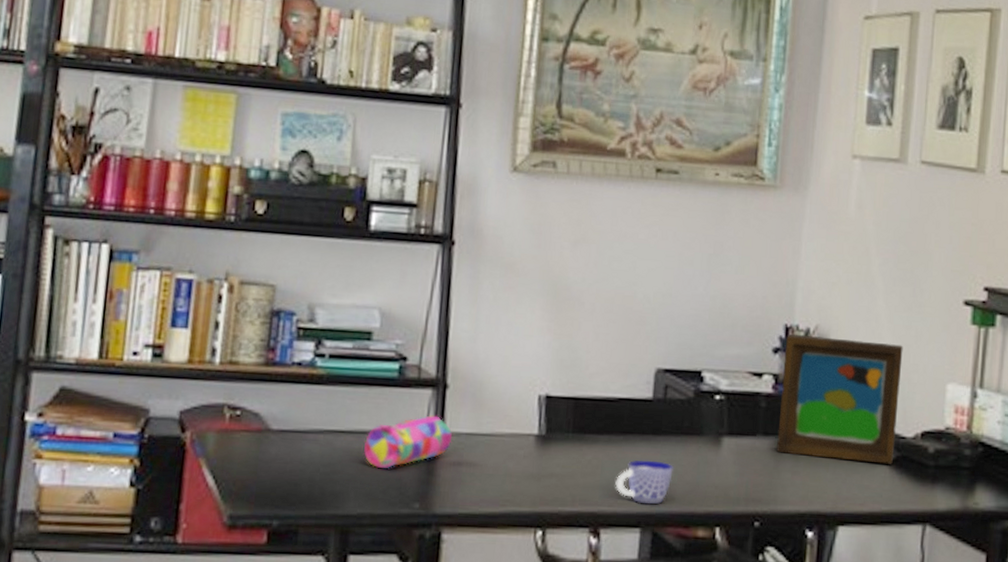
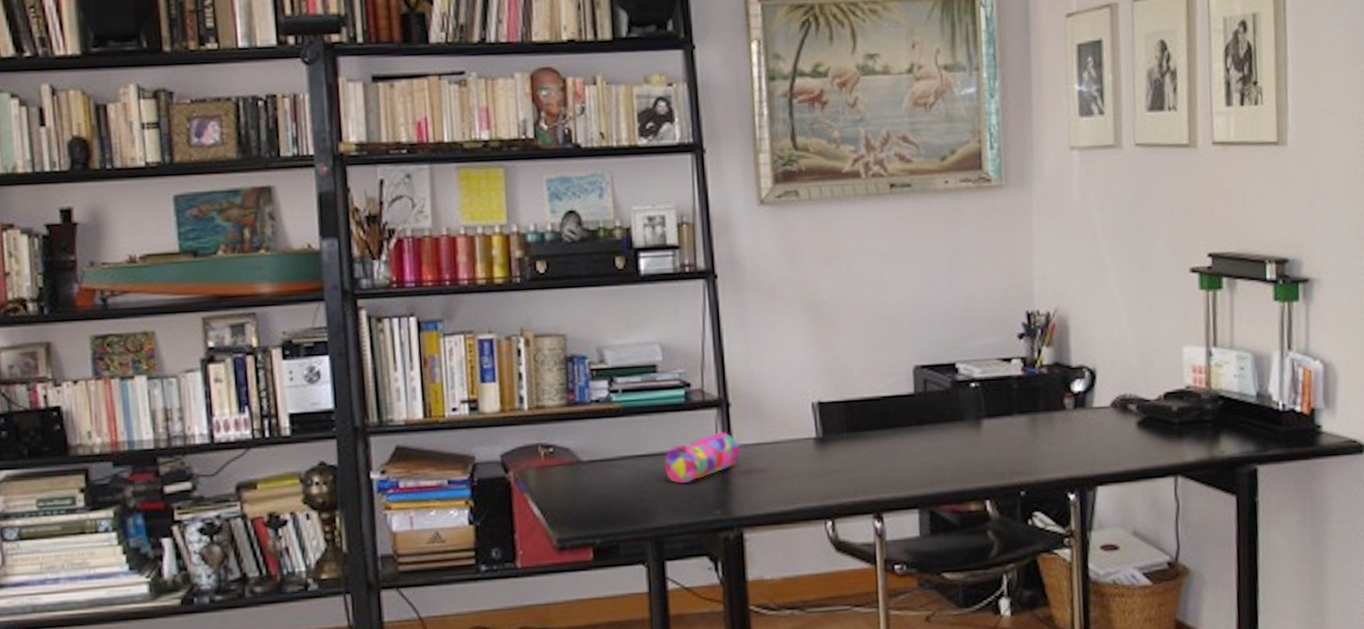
cup: present [615,460,675,505] -> none [891,448,942,488]
picture frame: present [776,333,903,464] -> none [1029,316,1141,428]

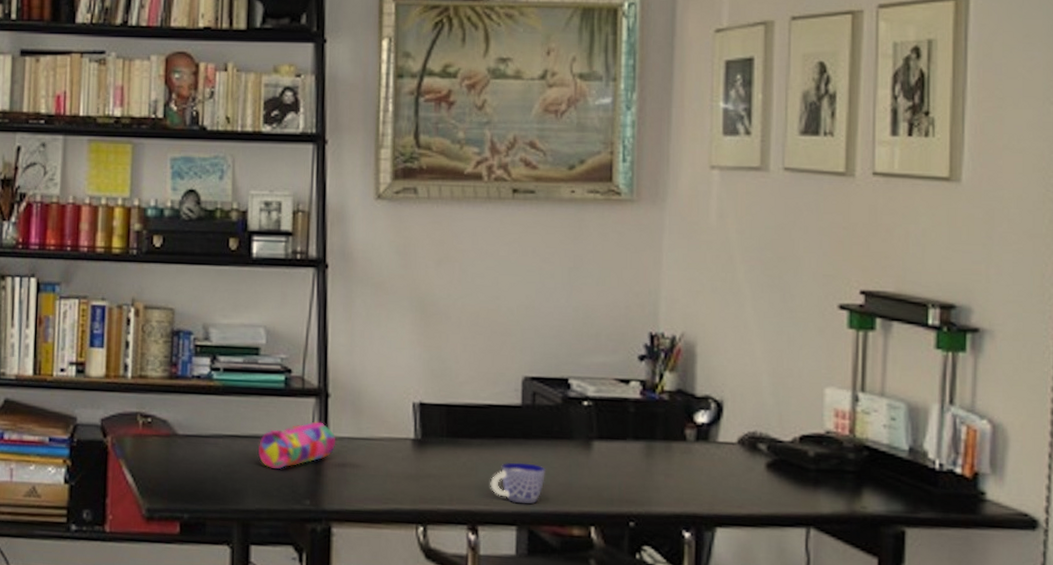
cup: none [891,448,942,488] -> present [490,462,547,504]

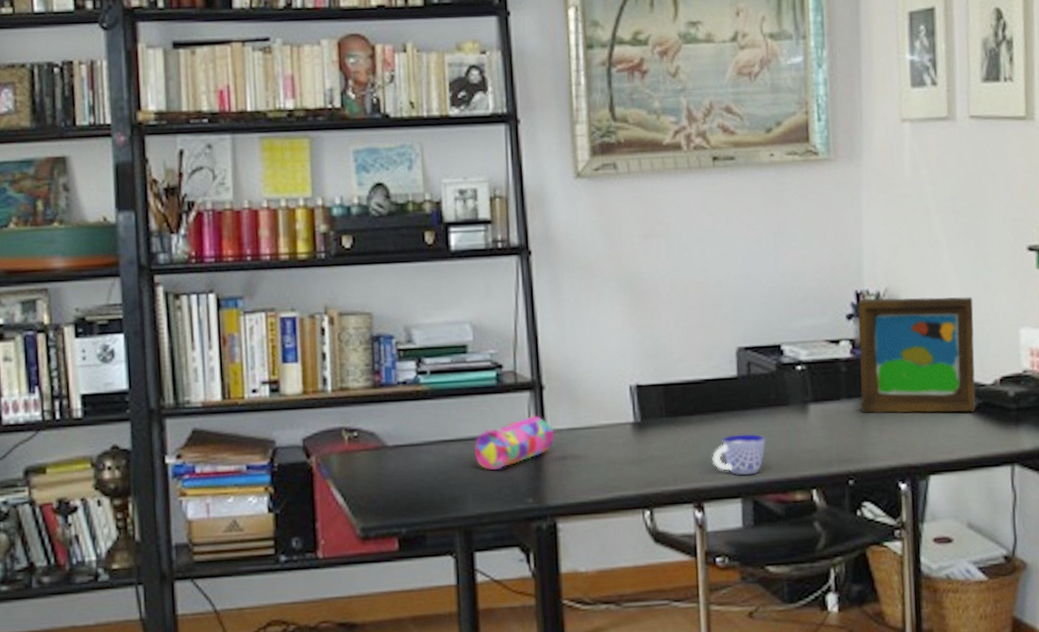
picture frame: none [648,341,775,468] -> present [858,297,976,413]

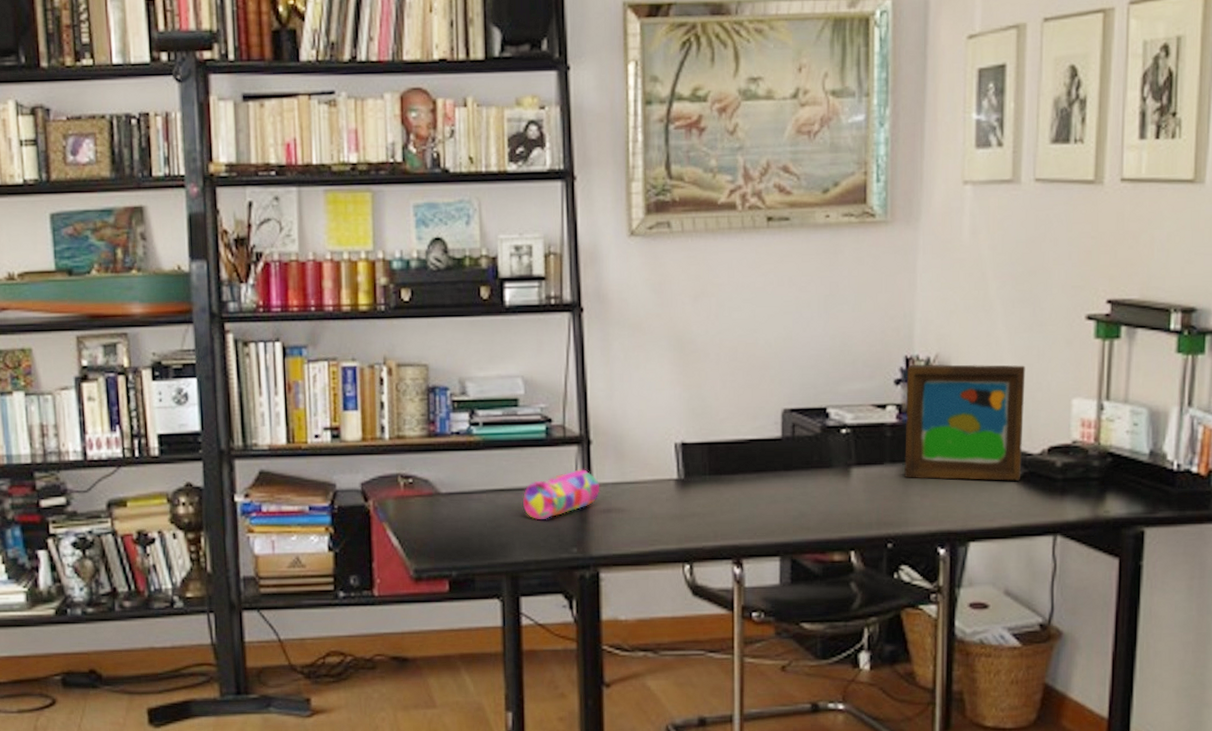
cup: present [712,434,766,476] -> none [753,494,807,535]

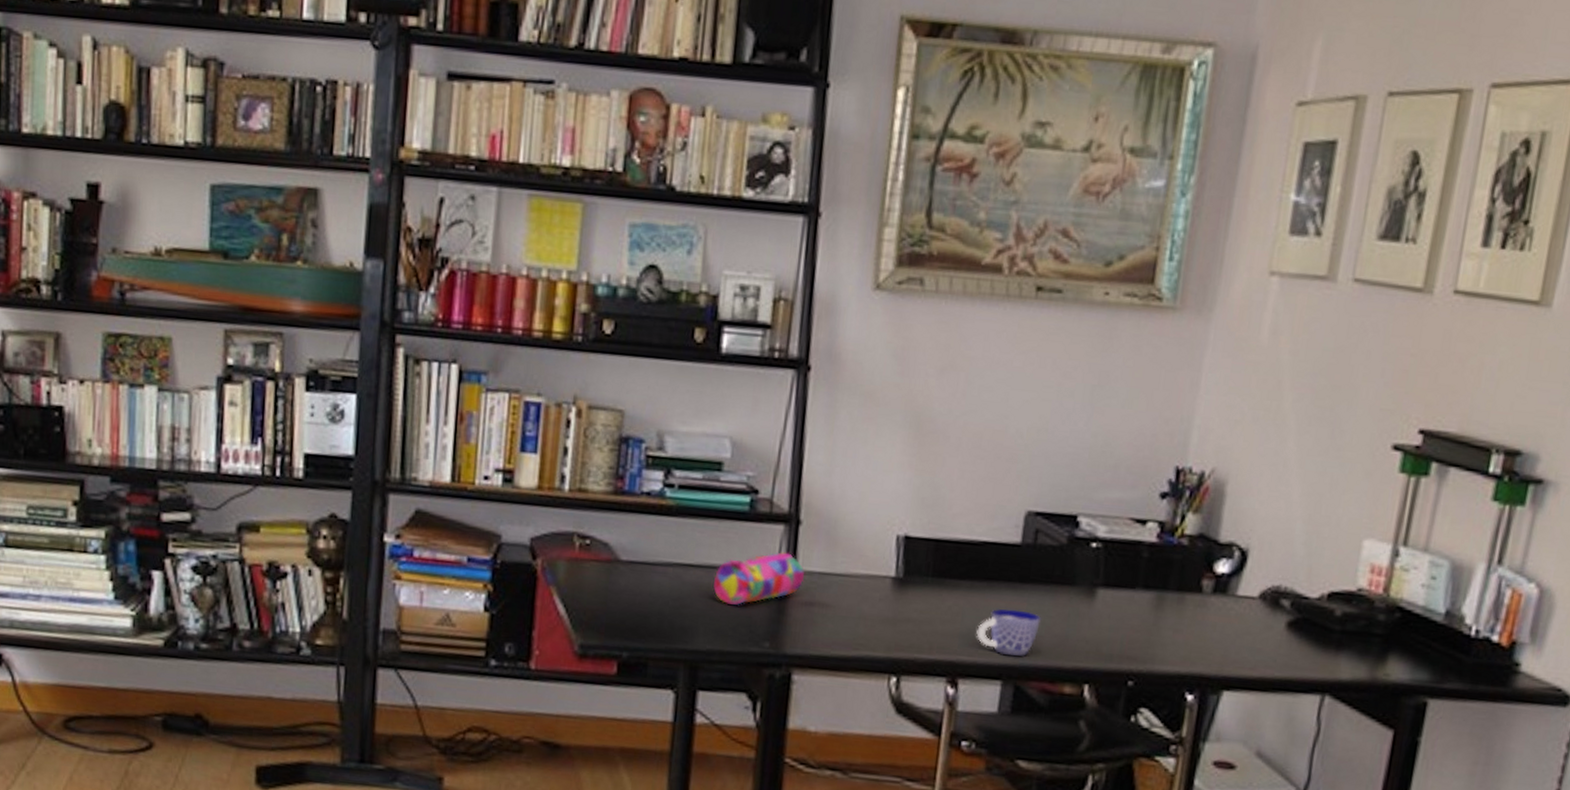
cup: none [753,494,807,535] -> present [976,609,1042,657]
picture frame: present [904,364,1026,481] -> none [1157,477,1314,627]

